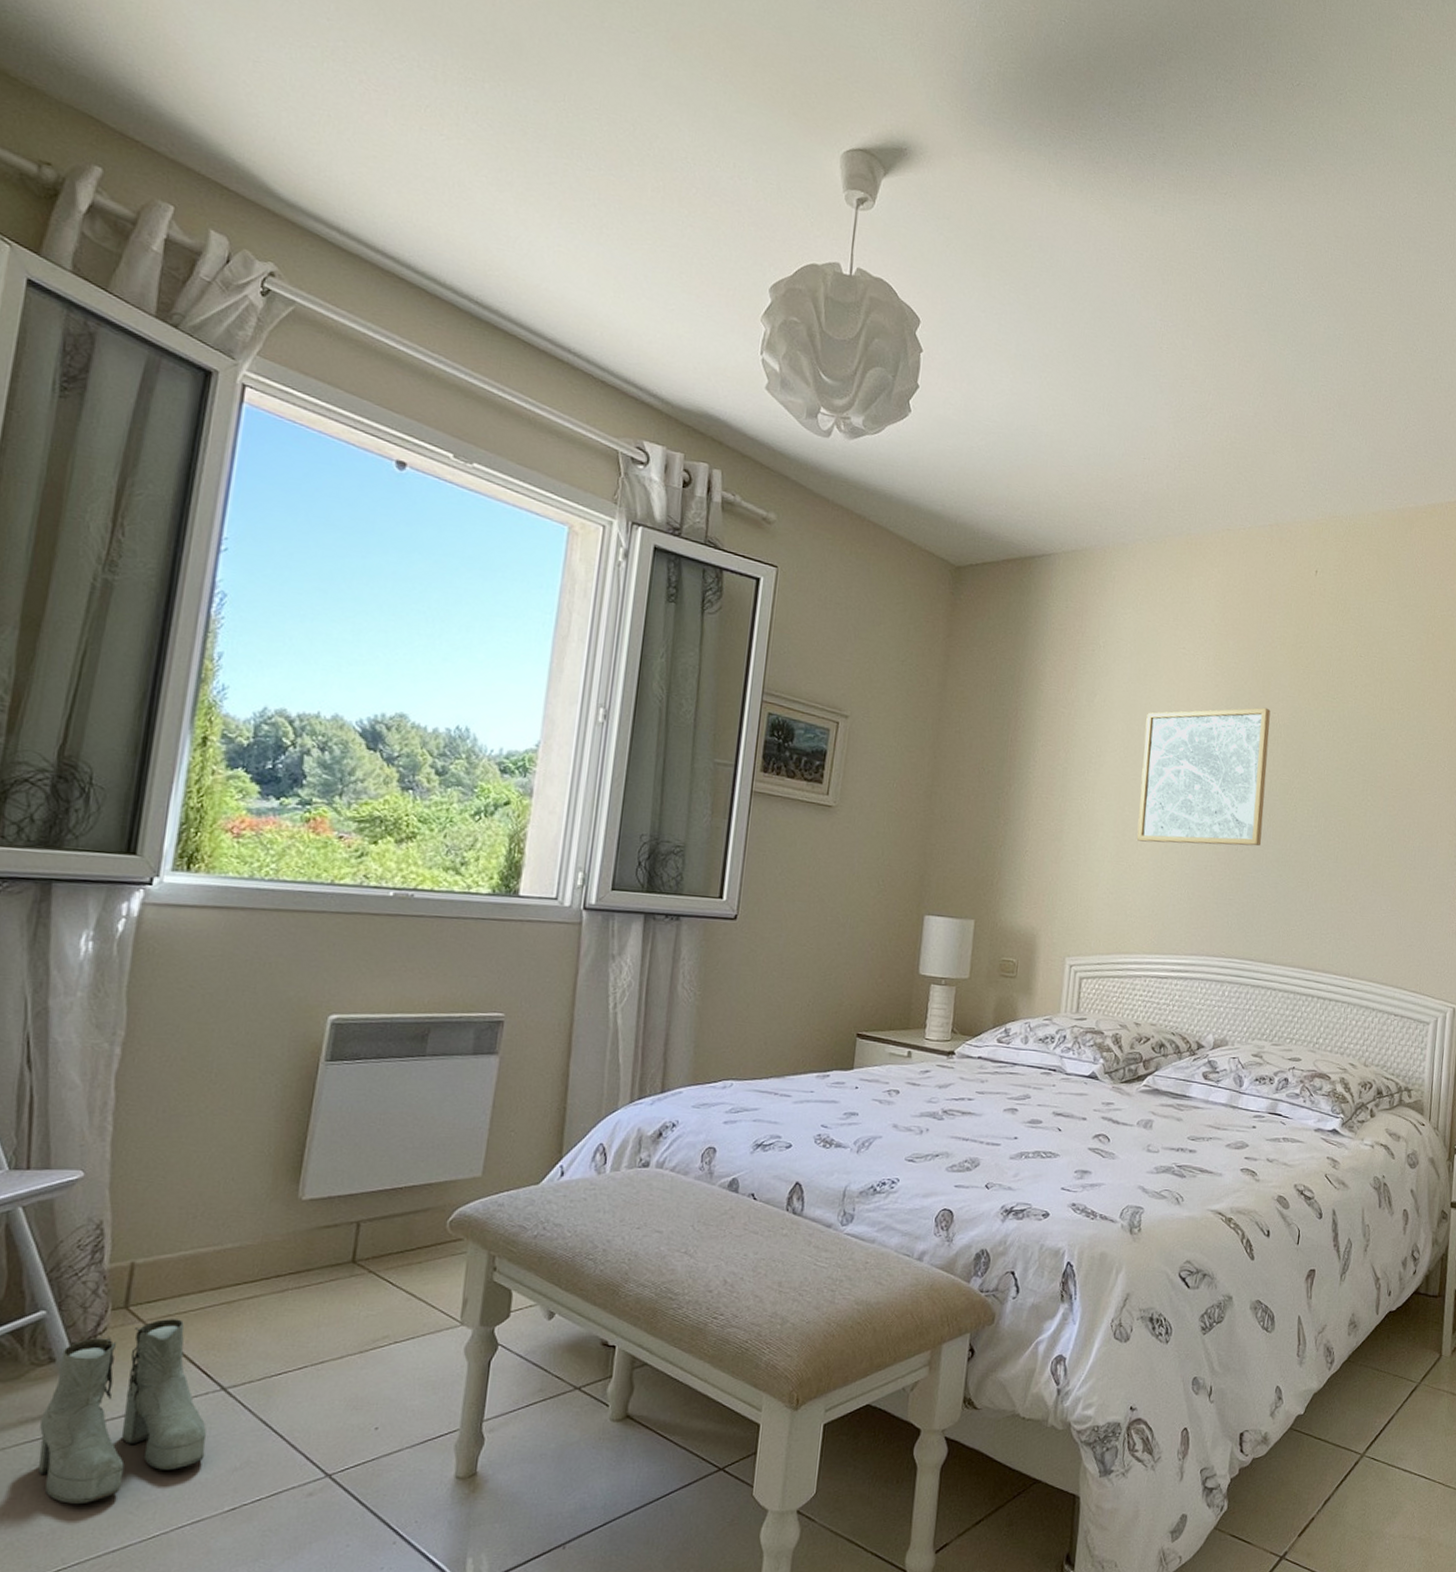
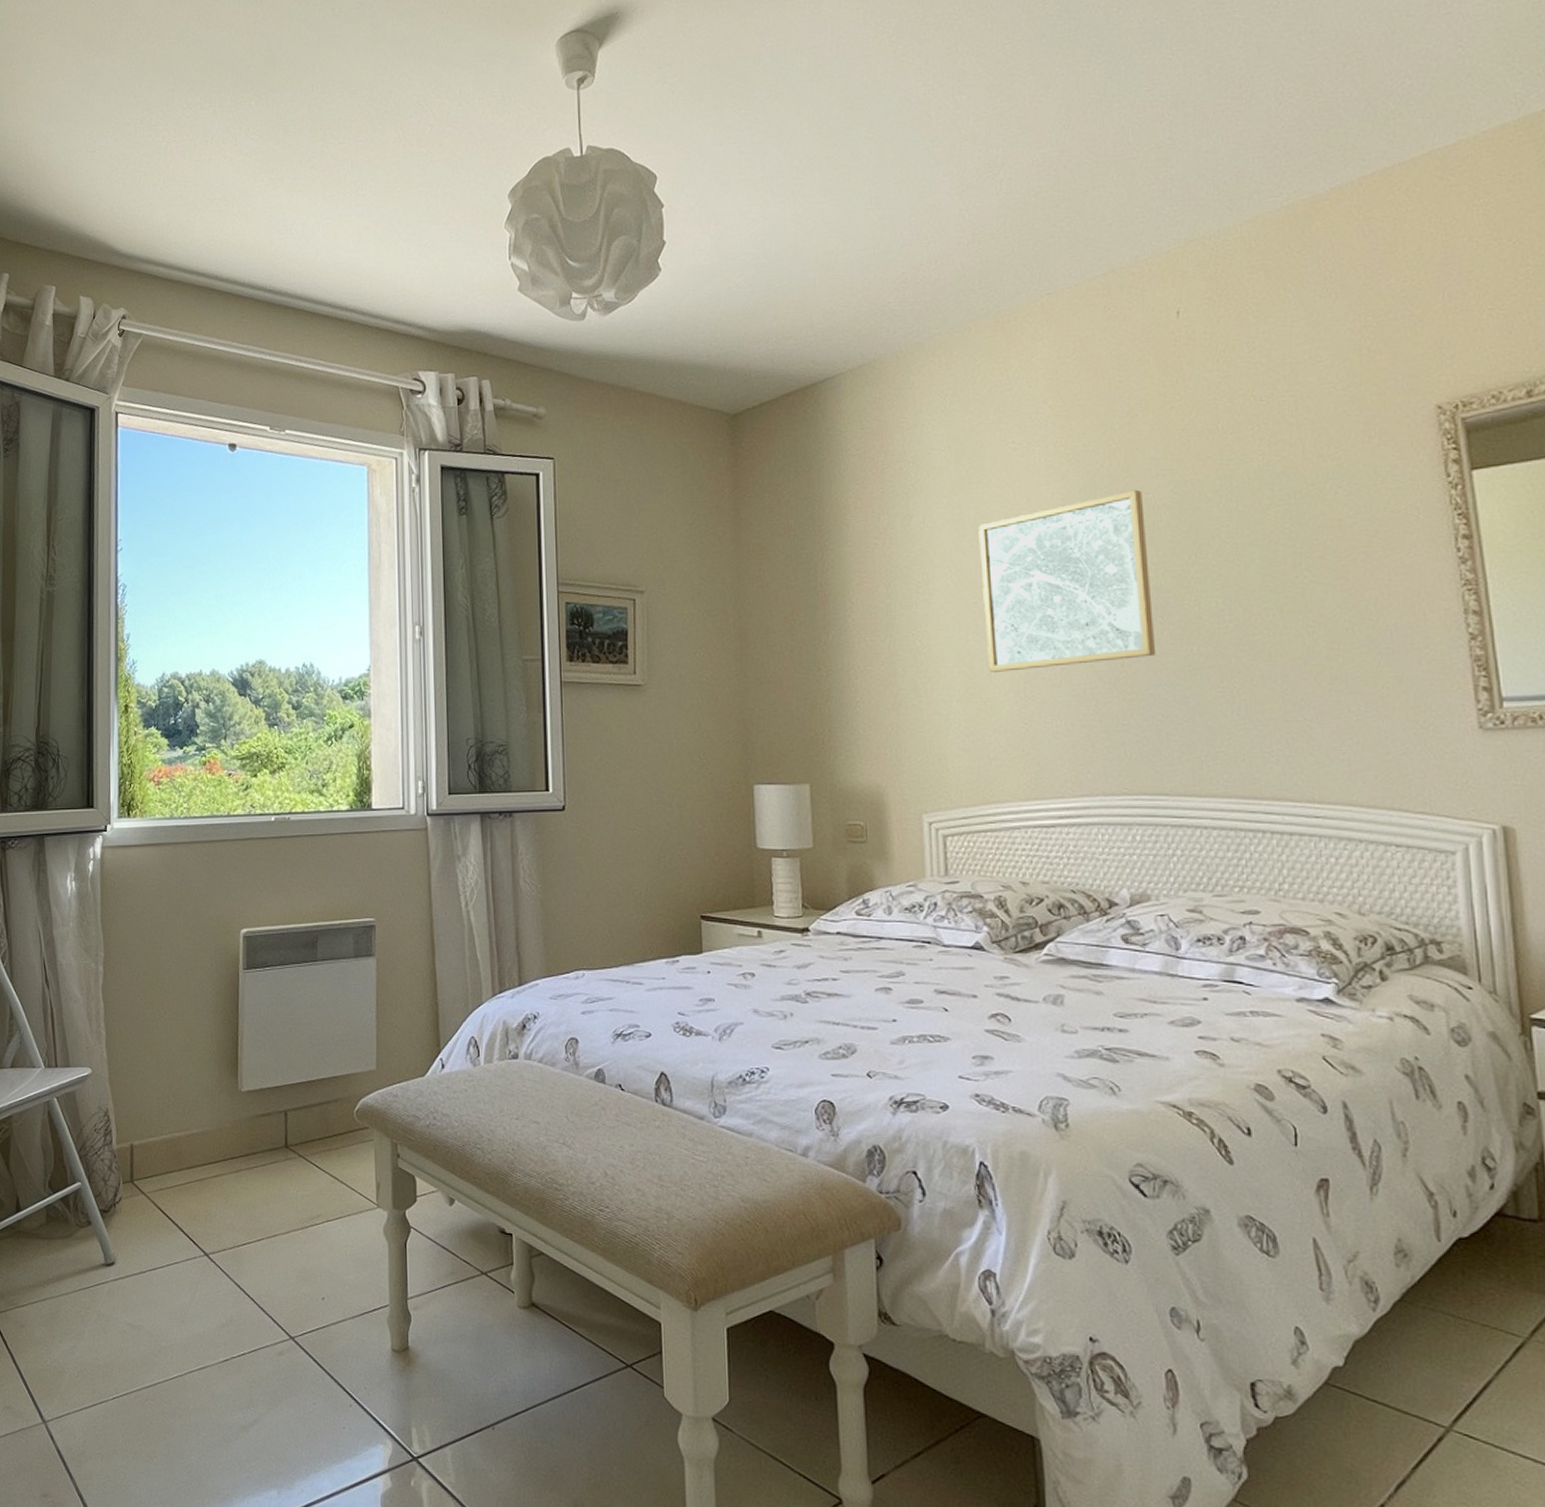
boots: present [37,1319,207,1505] -> none [88,1192,200,1345]

